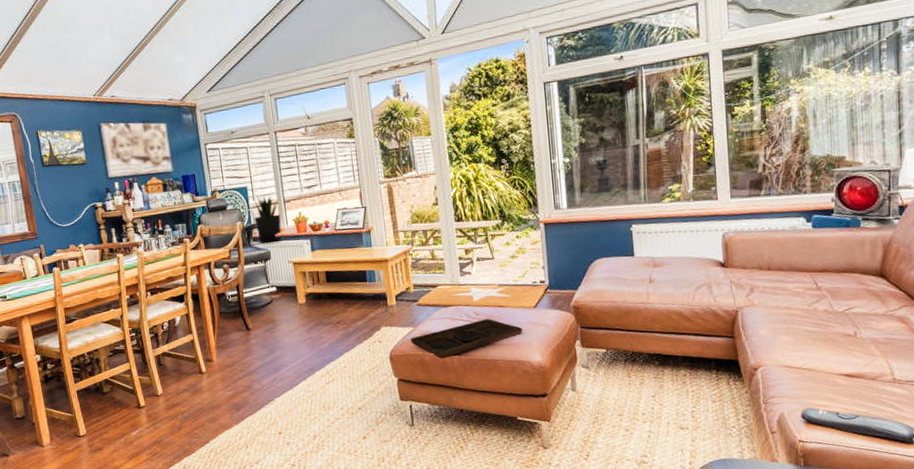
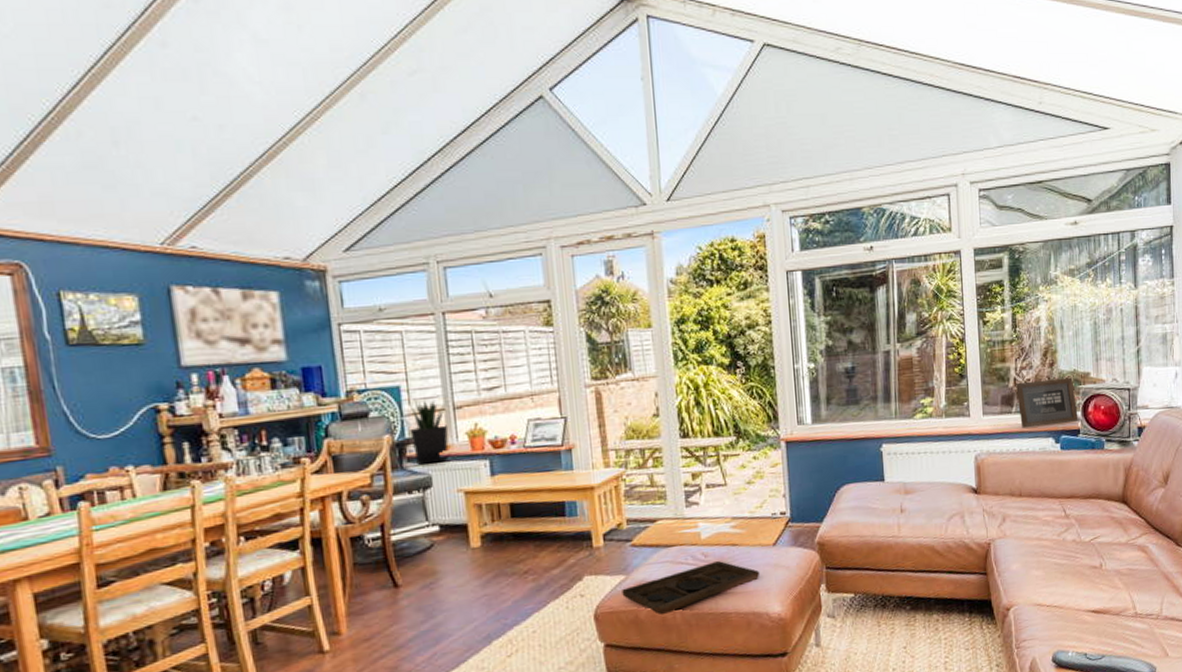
picture frame: none [765,161,832,209] -> present [1016,377,1078,429]

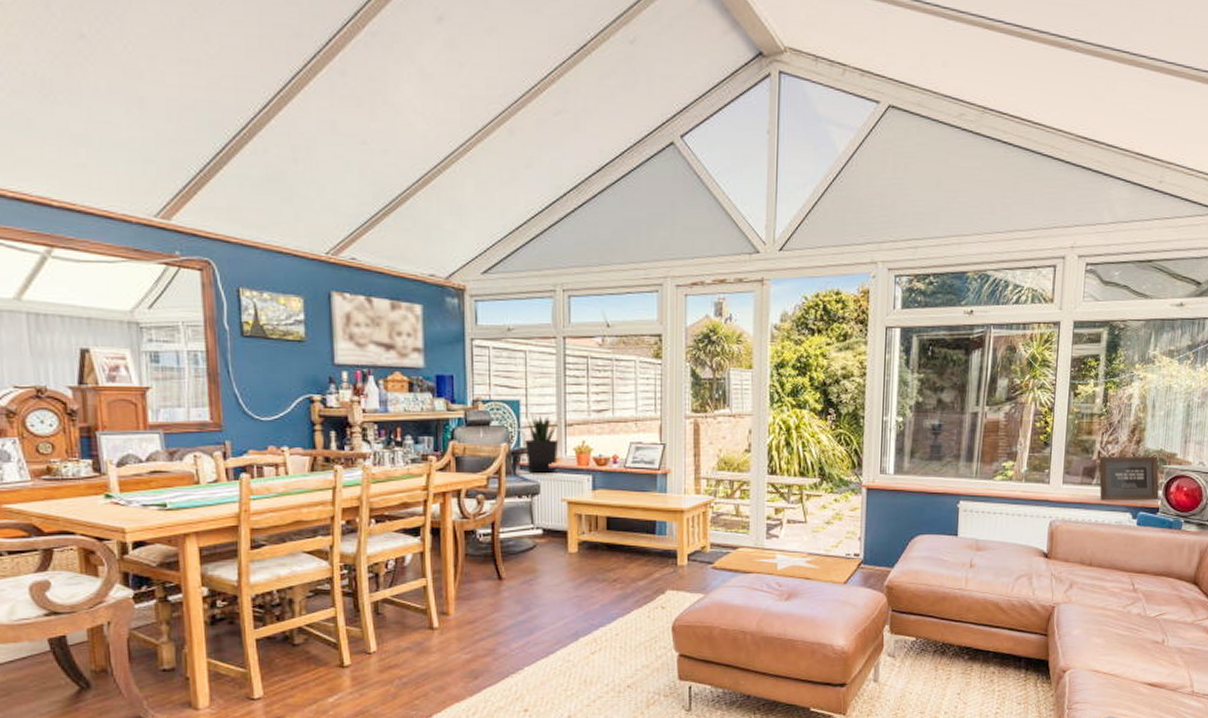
decorative tray: present [622,561,760,616] -> none [699,592,829,635]

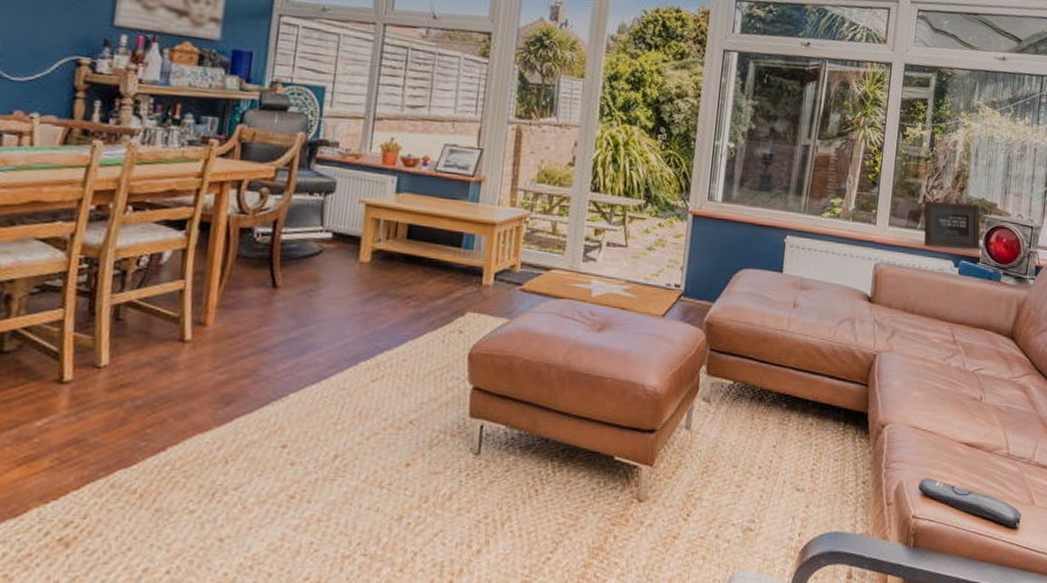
planter: present [525,413,559,473] -> none [324,101,365,170]

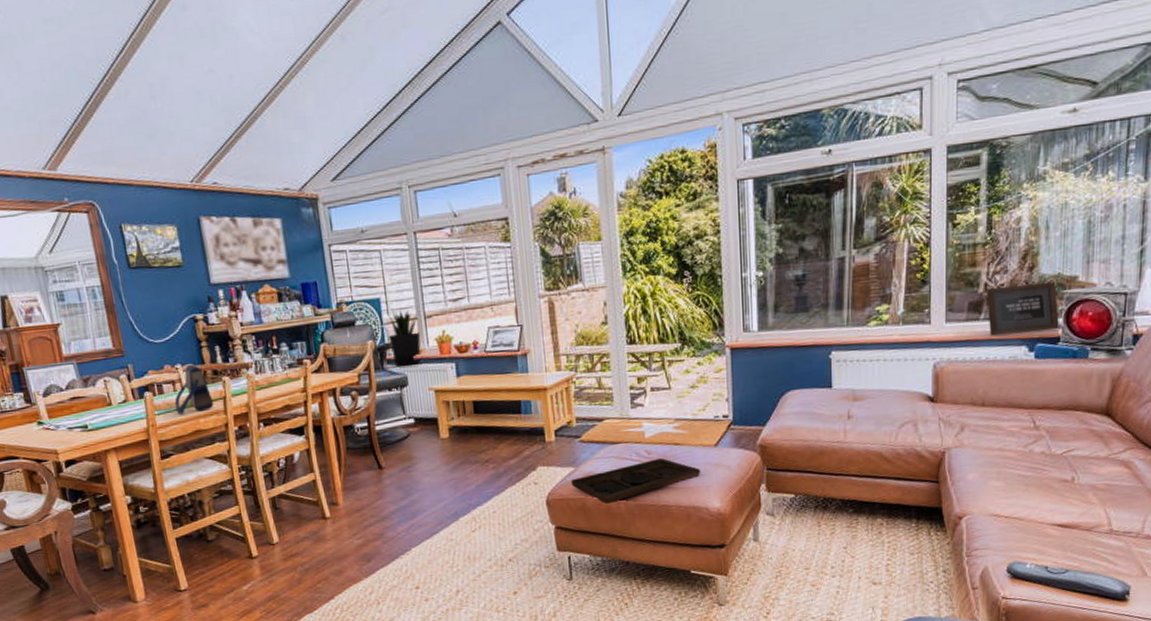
handbag: none [12,115,71,178] -> present [175,364,214,414]
planter: none [324,101,365,170] -> present [389,309,421,366]
decorative tray: none [501,322,644,367] -> present [571,458,701,505]

